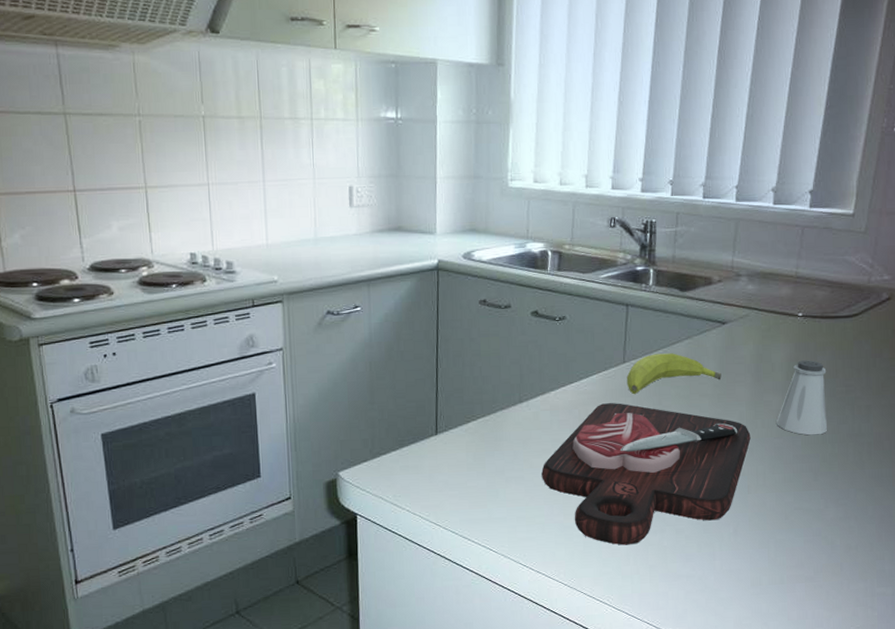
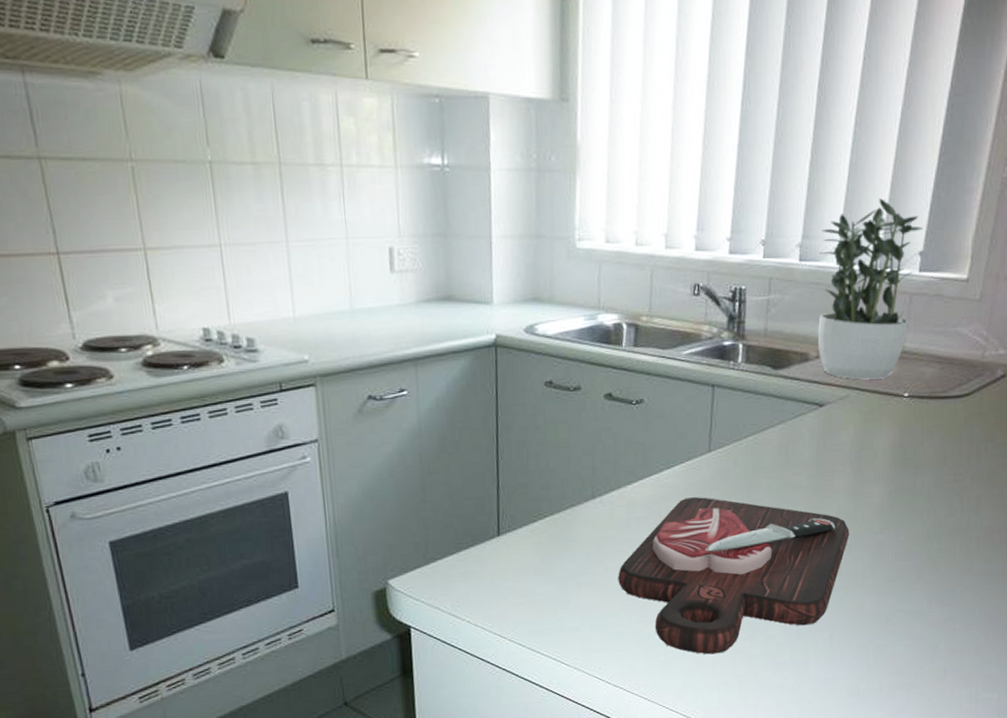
fruit: present [626,353,722,395] -> none [712,440,818,488]
potted plant: none [720,145,813,301] -> present [818,198,923,380]
saltshaker: present [777,360,827,436] -> none [878,446,934,530]

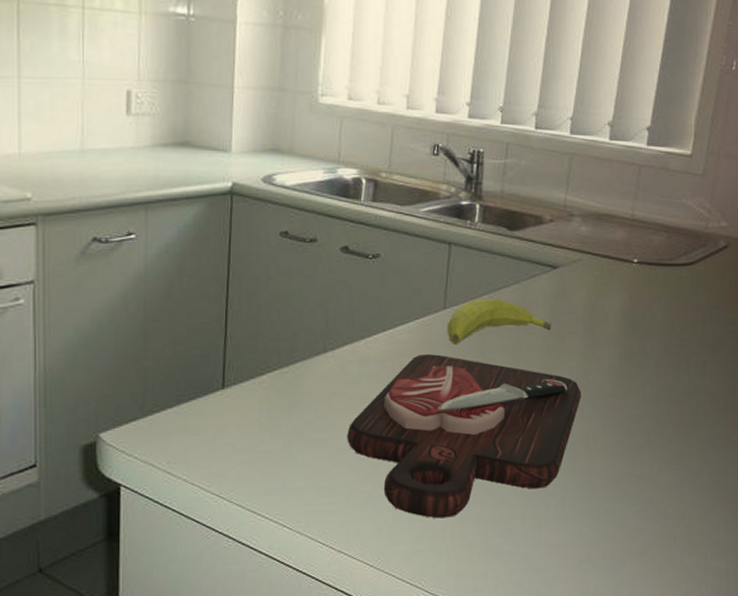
fruit: none [712,440,818,488] -> present [447,299,551,346]
potted plant: present [818,198,923,380] -> none [552,76,650,244]

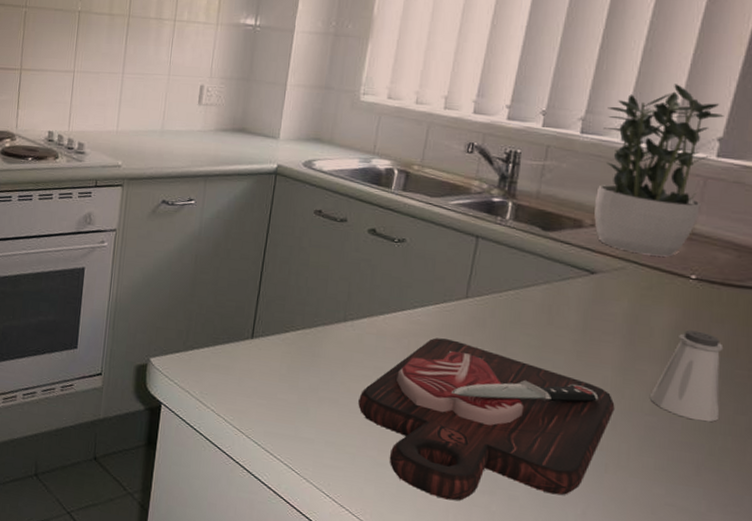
fruit: present [447,299,551,346] -> none [467,294,584,336]
potted plant: none [552,76,650,244] -> present [594,84,724,257]
saltshaker: none [609,310,662,394] -> present [650,330,724,423]

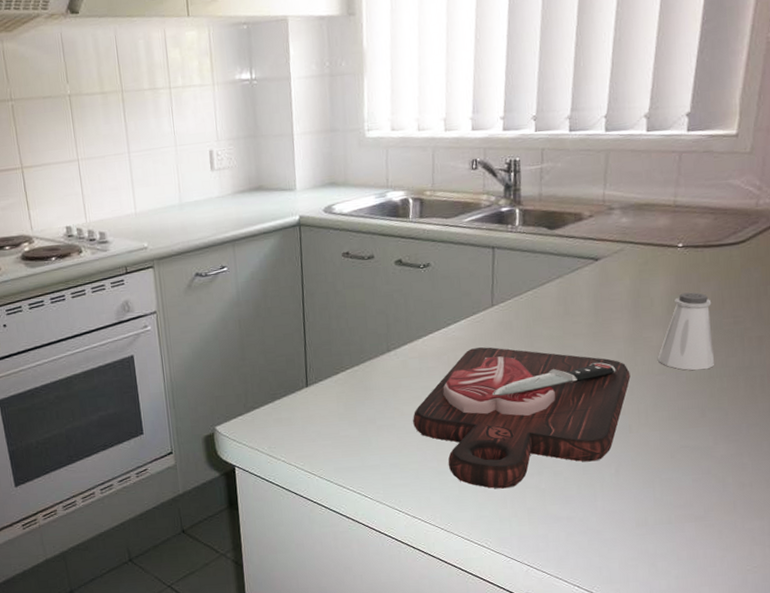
potted plant: present [594,84,724,257] -> none [588,68,689,234]

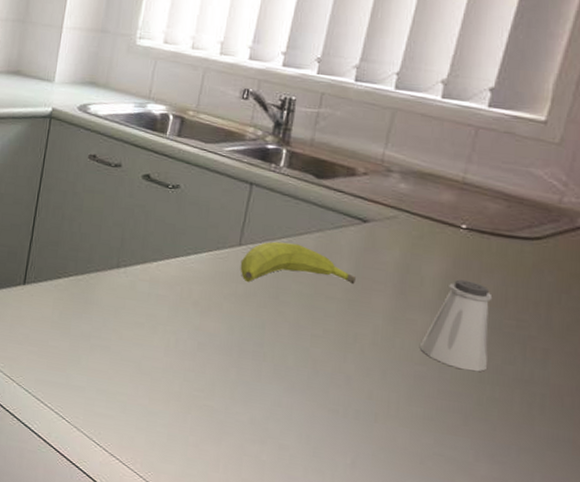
cutting board: present [413,347,631,489] -> none [130,285,385,450]
fruit: none [495,293,596,338] -> present [240,241,356,285]

